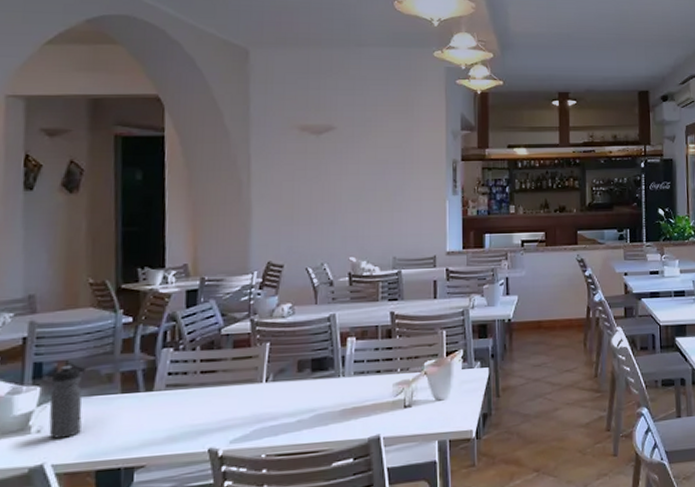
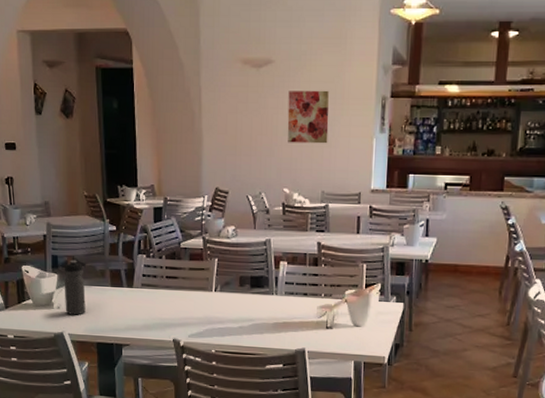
wall art: none [352,155,398,209] -> present [287,90,329,144]

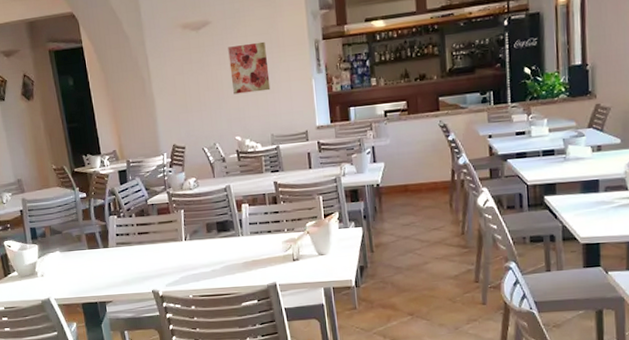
water bottle: present [64,260,86,315] -> none [42,229,68,281]

